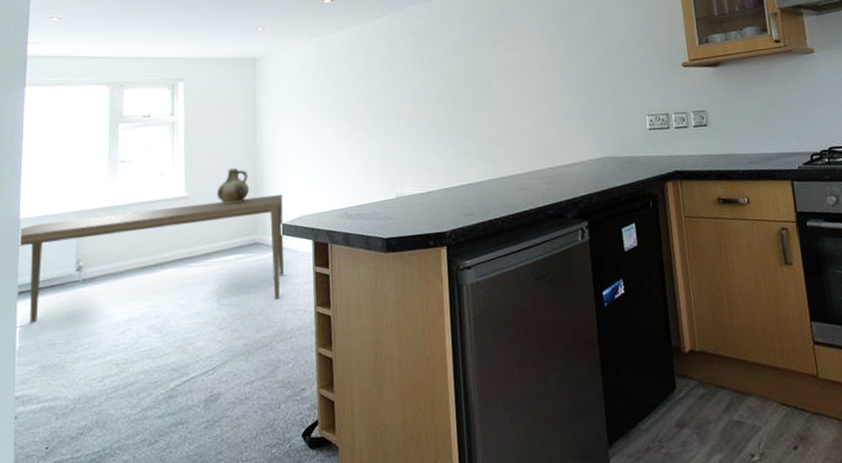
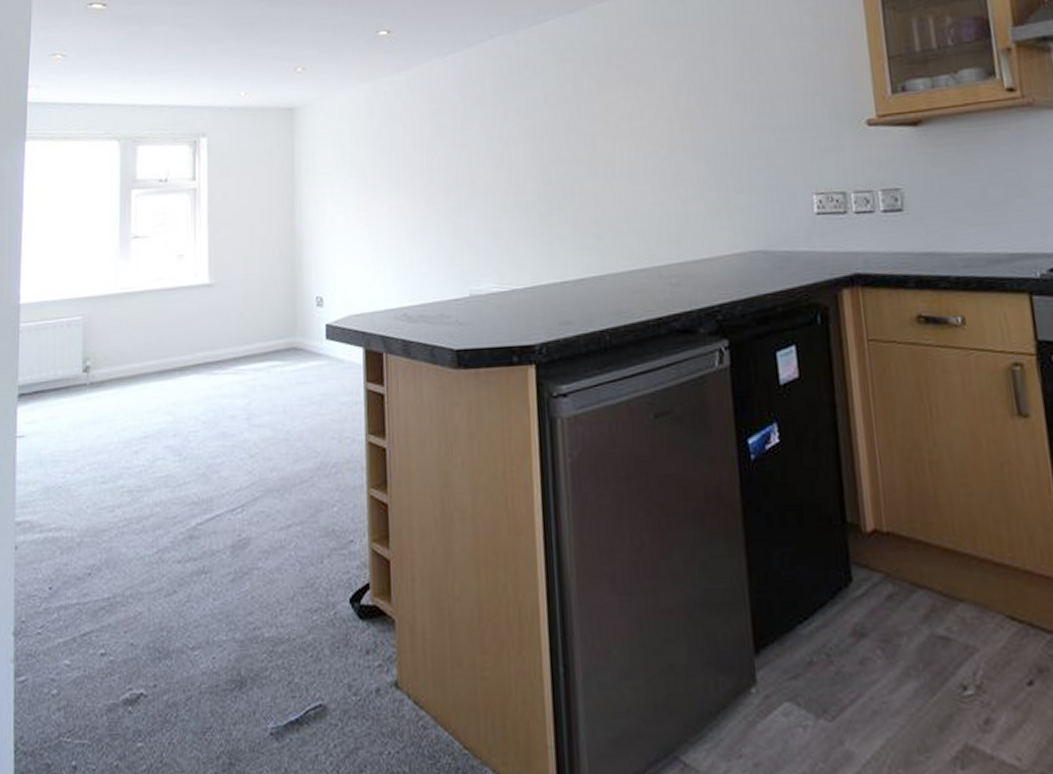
dining table: present [18,195,284,323] -> none [18,286,328,434]
ceramic jug: present [216,168,250,204] -> none [246,250,286,296]

